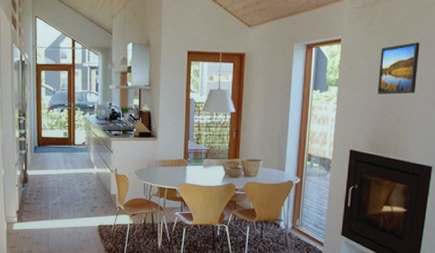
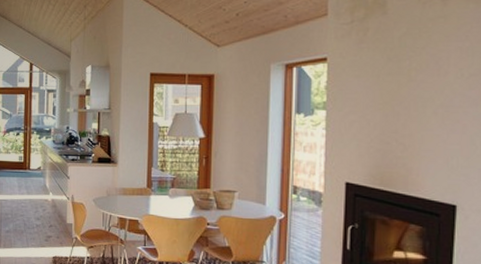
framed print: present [377,42,420,94] -> none [376,59,428,119]

